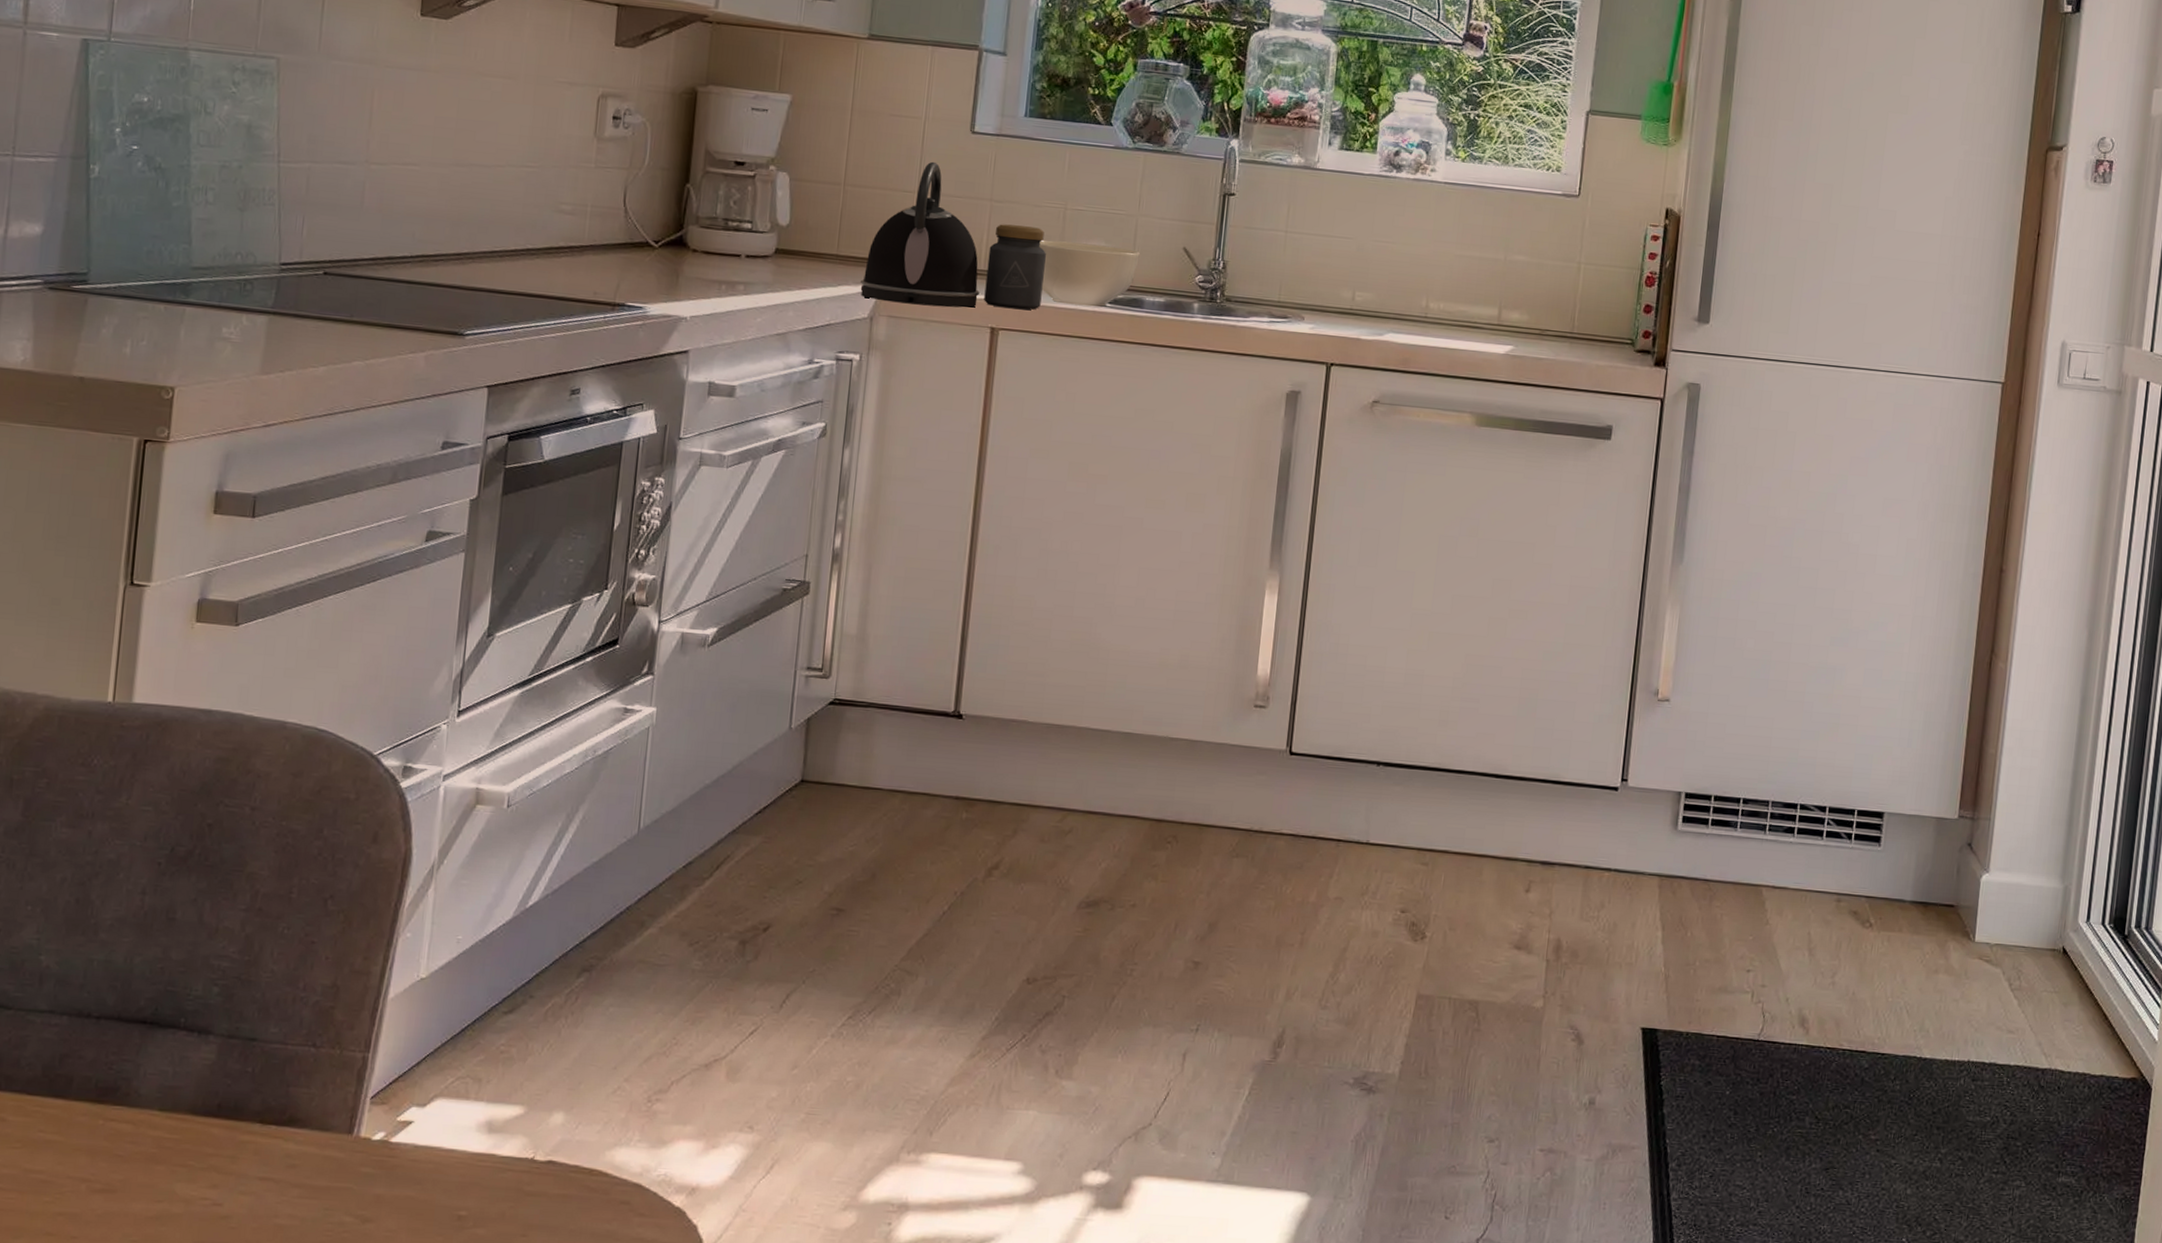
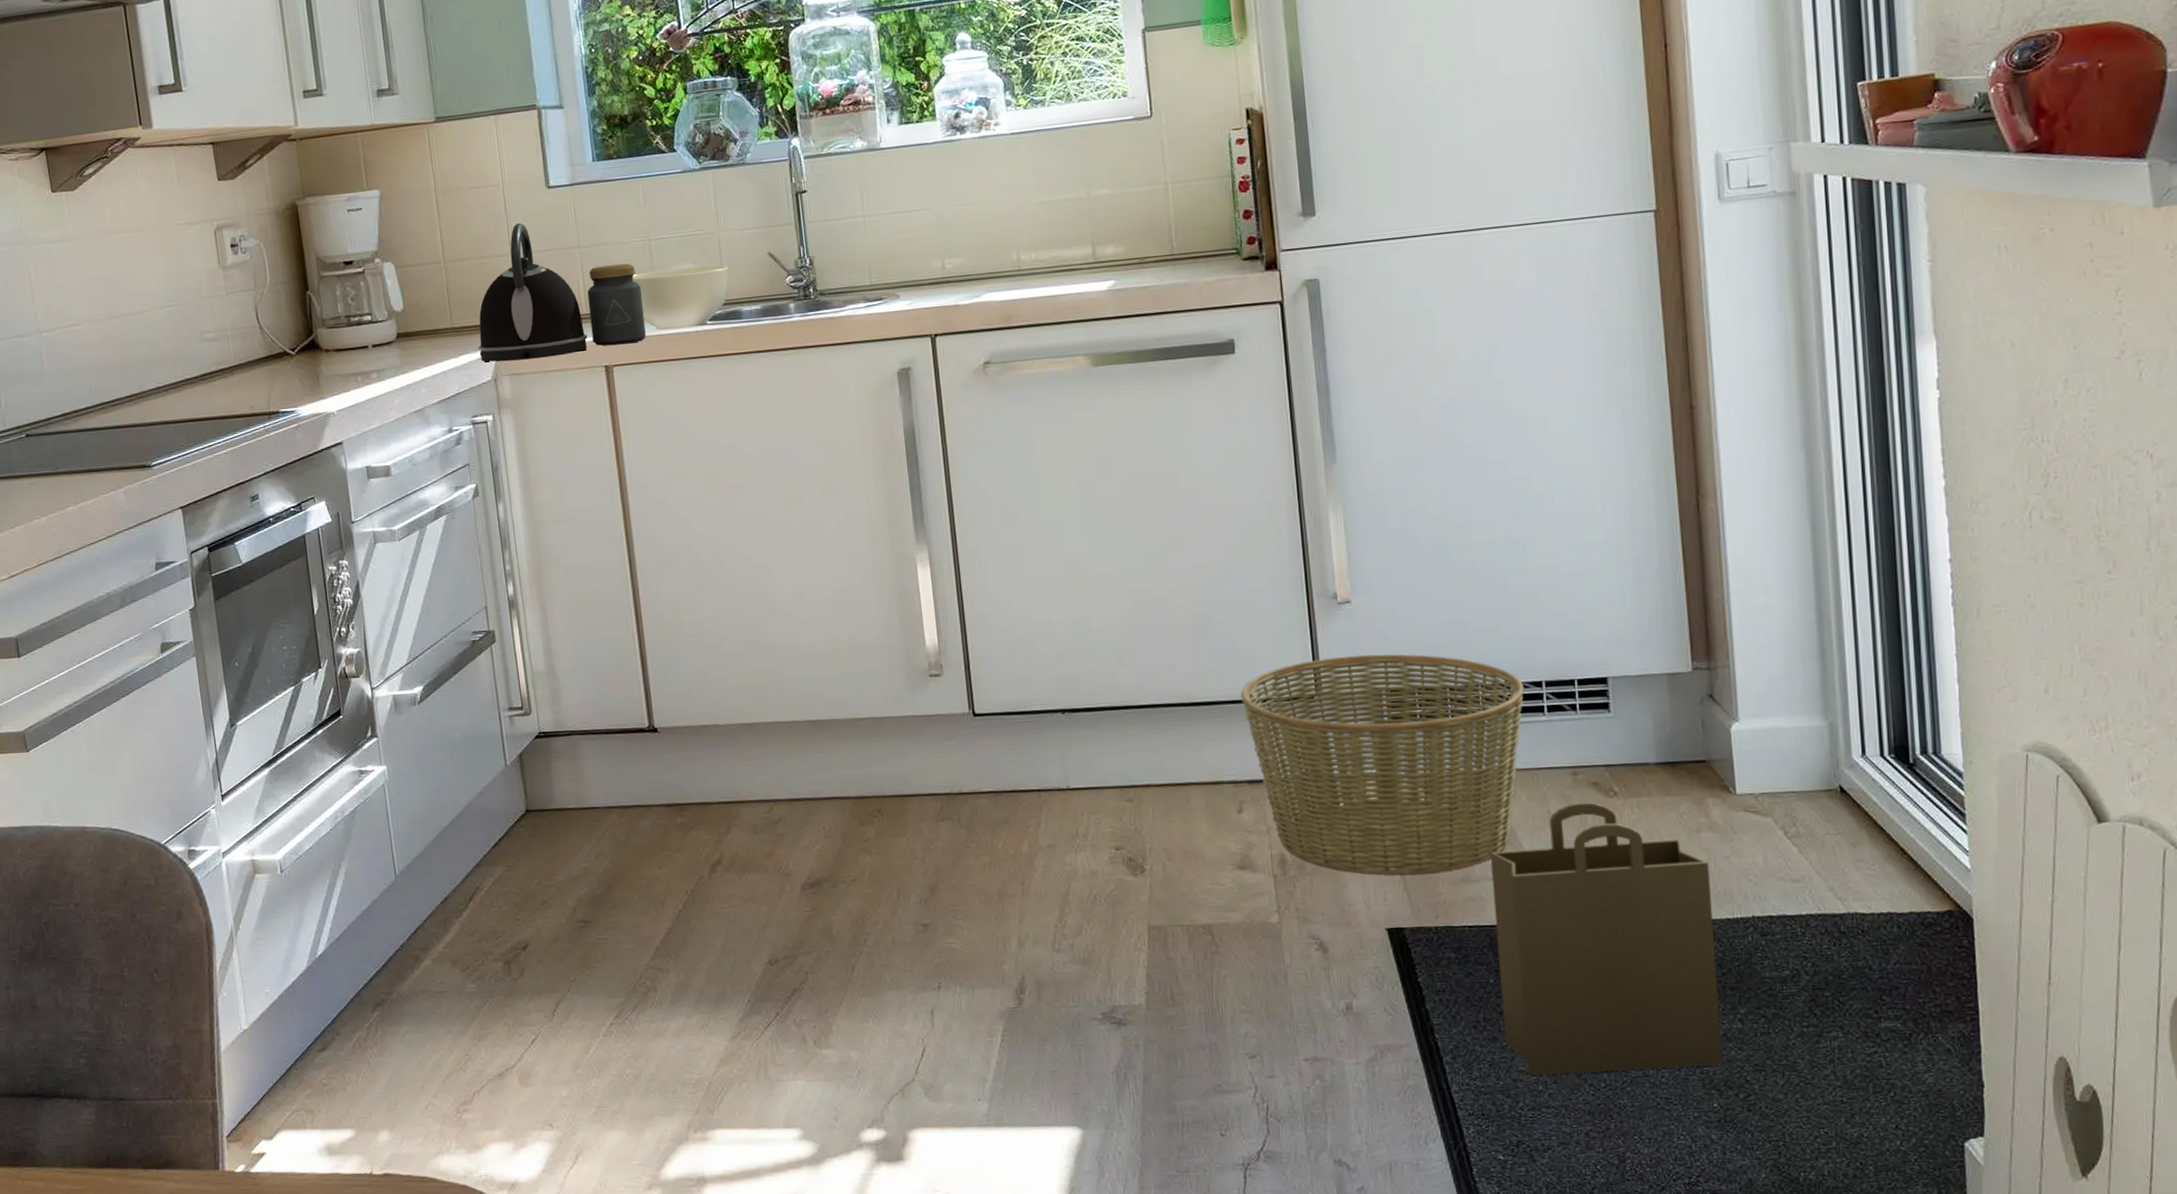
basket: none [1550,752,1810,979] -> present [1241,654,1525,875]
shopping bag: none [1729,928,1939,1201] -> present [1489,802,1724,1075]

